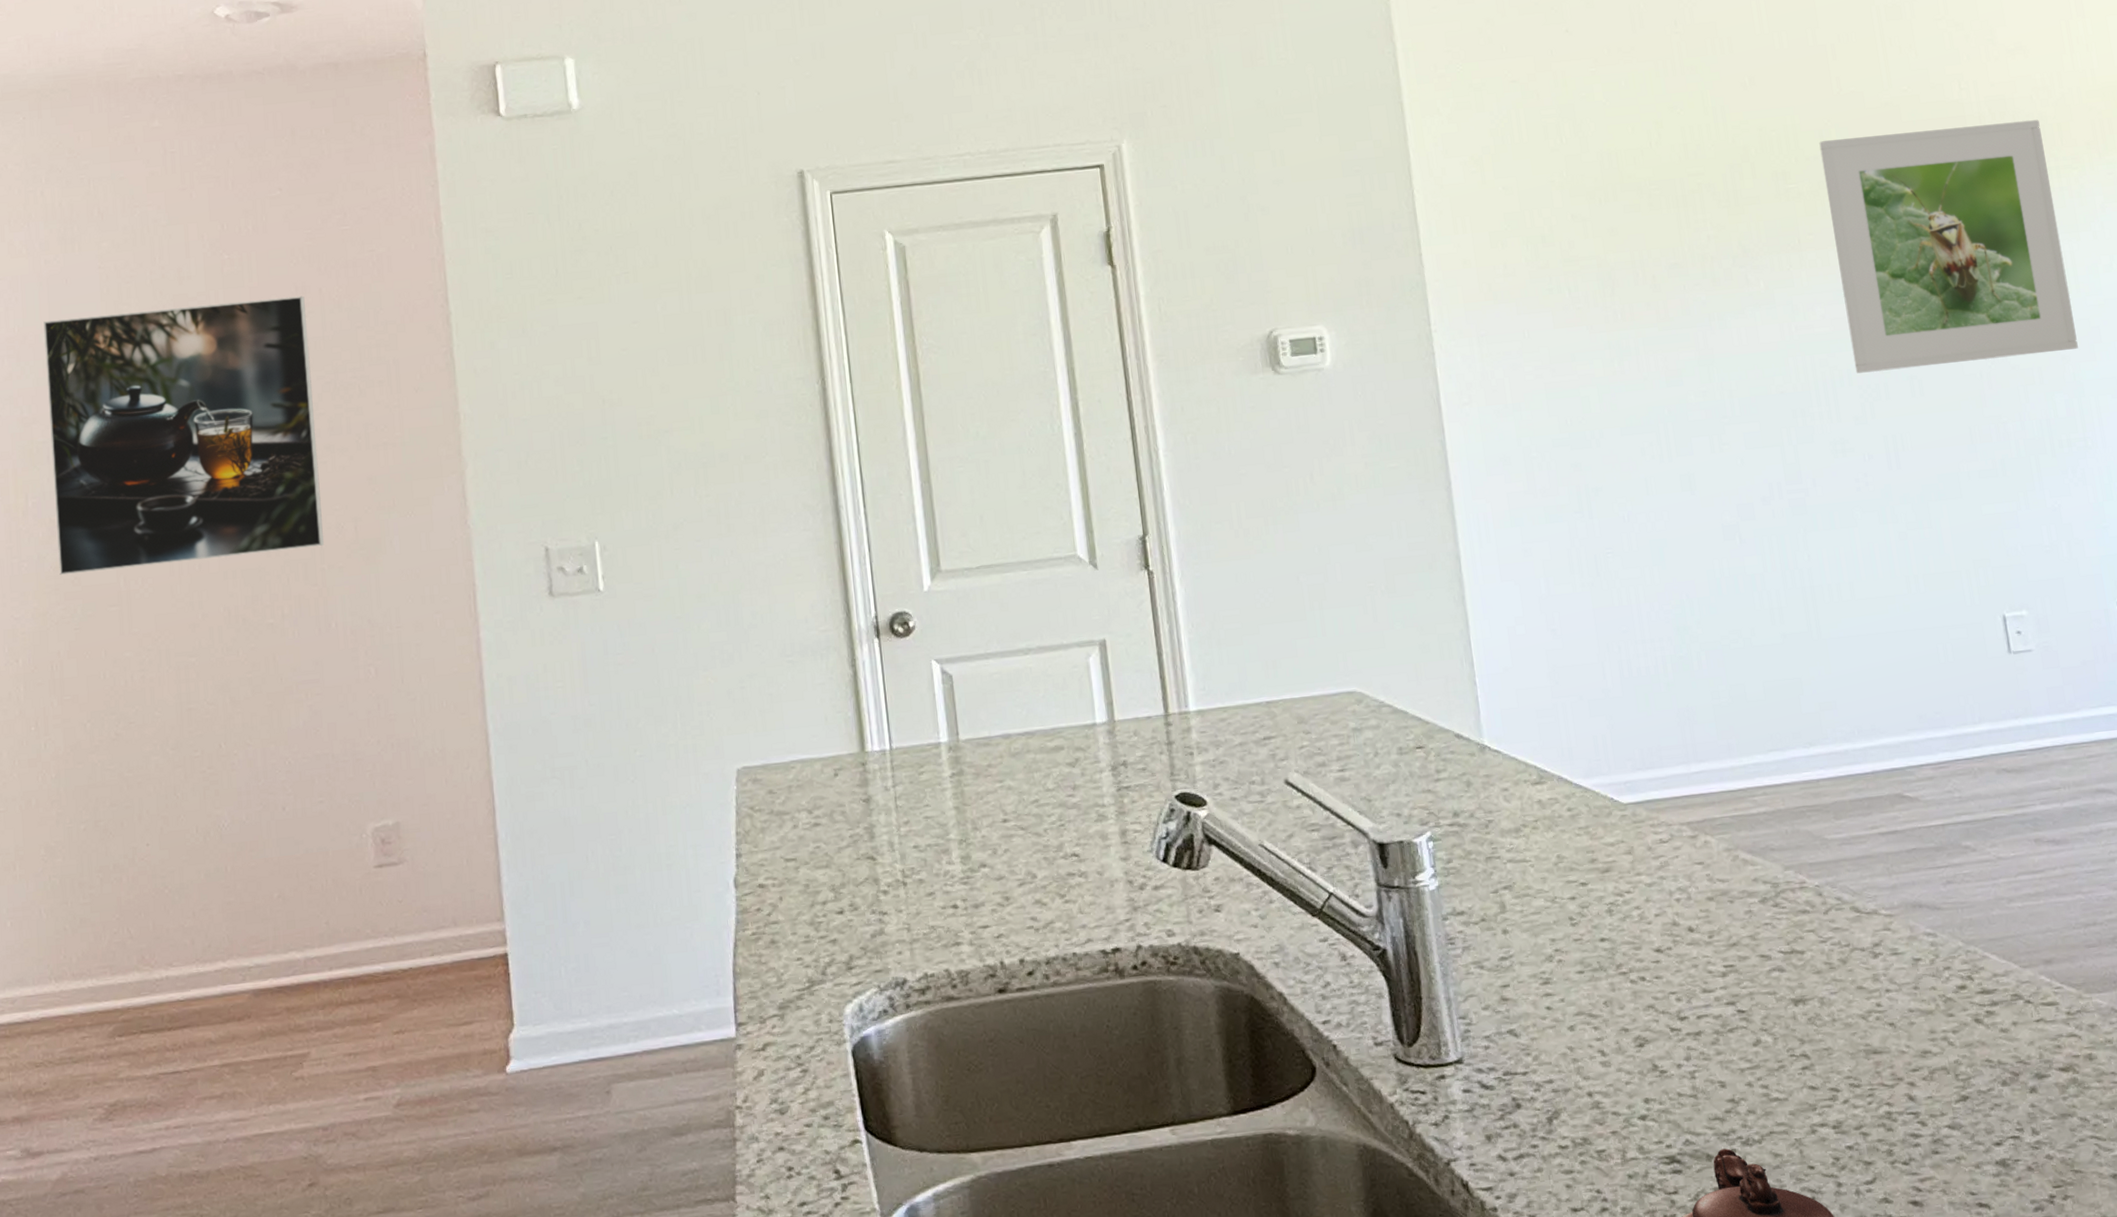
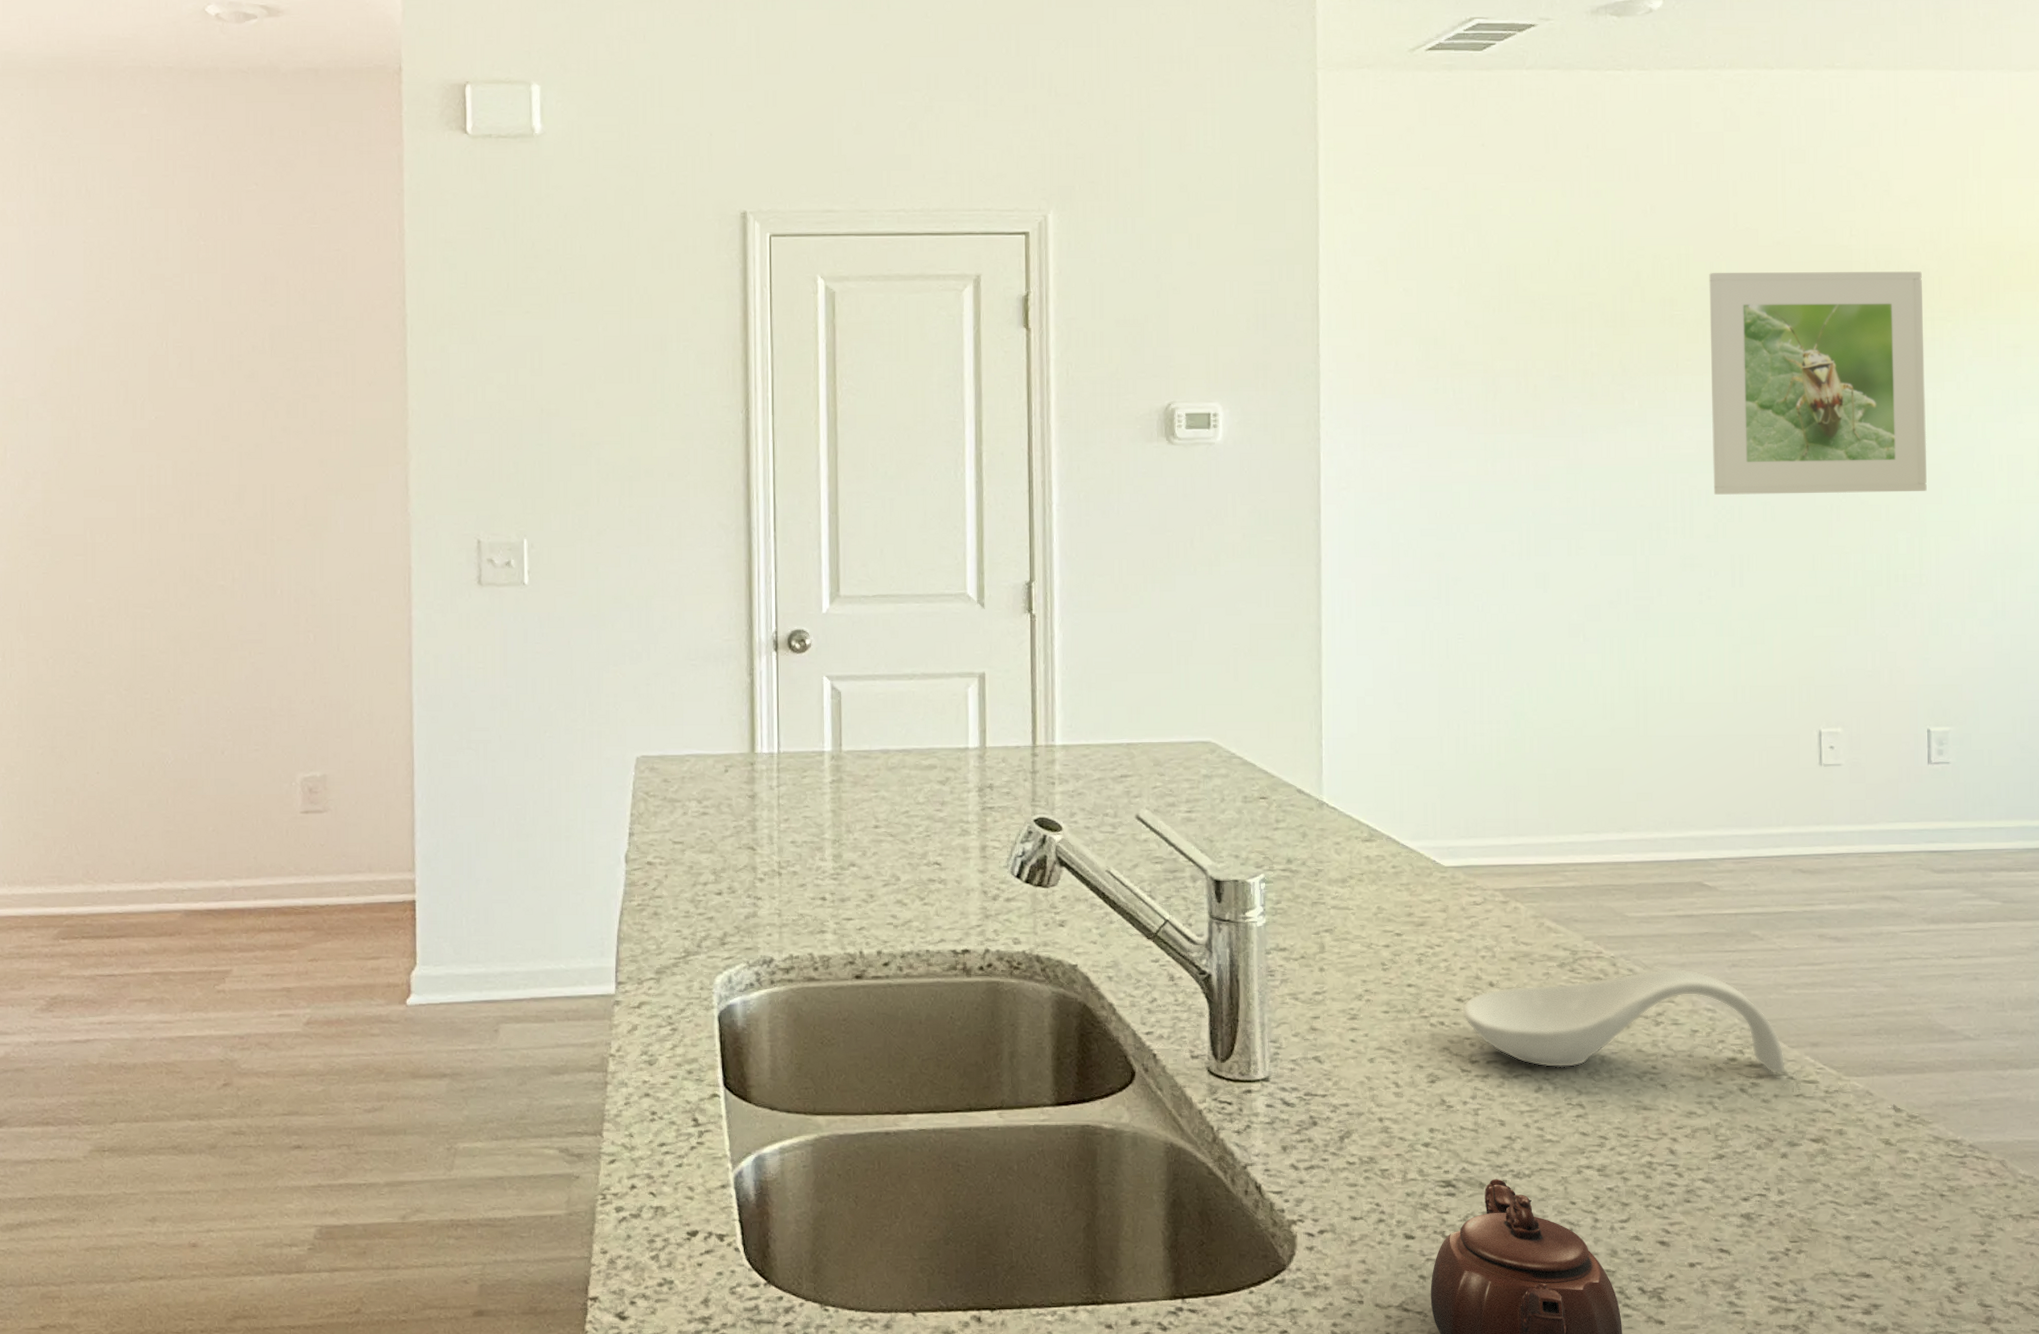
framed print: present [43,296,324,576] -> none [30,286,275,523]
spoon rest: none [1663,891,2022,1017] -> present [1462,968,1786,1075]

